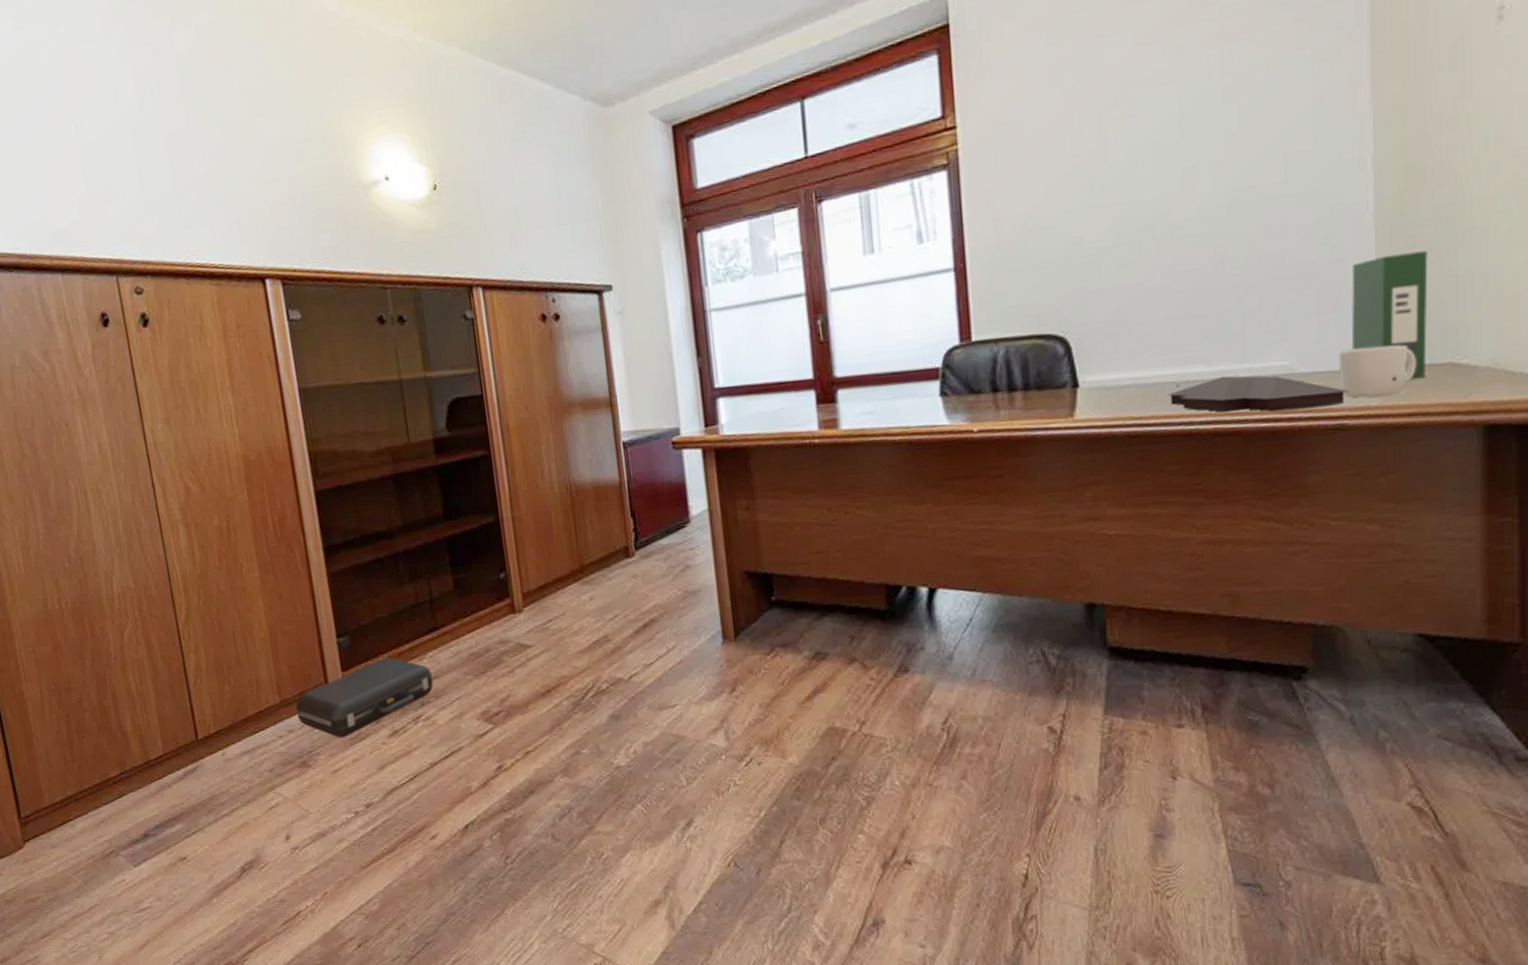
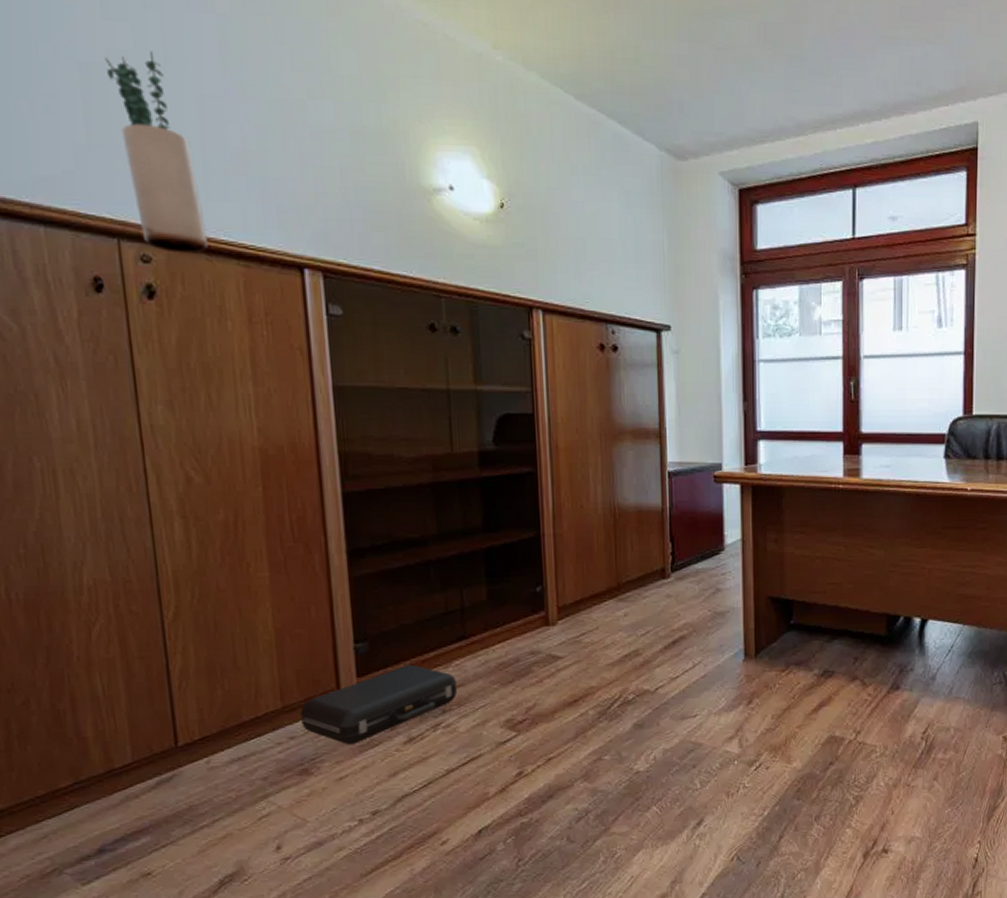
vase: none [94,100,186,282] -> present [104,51,208,254]

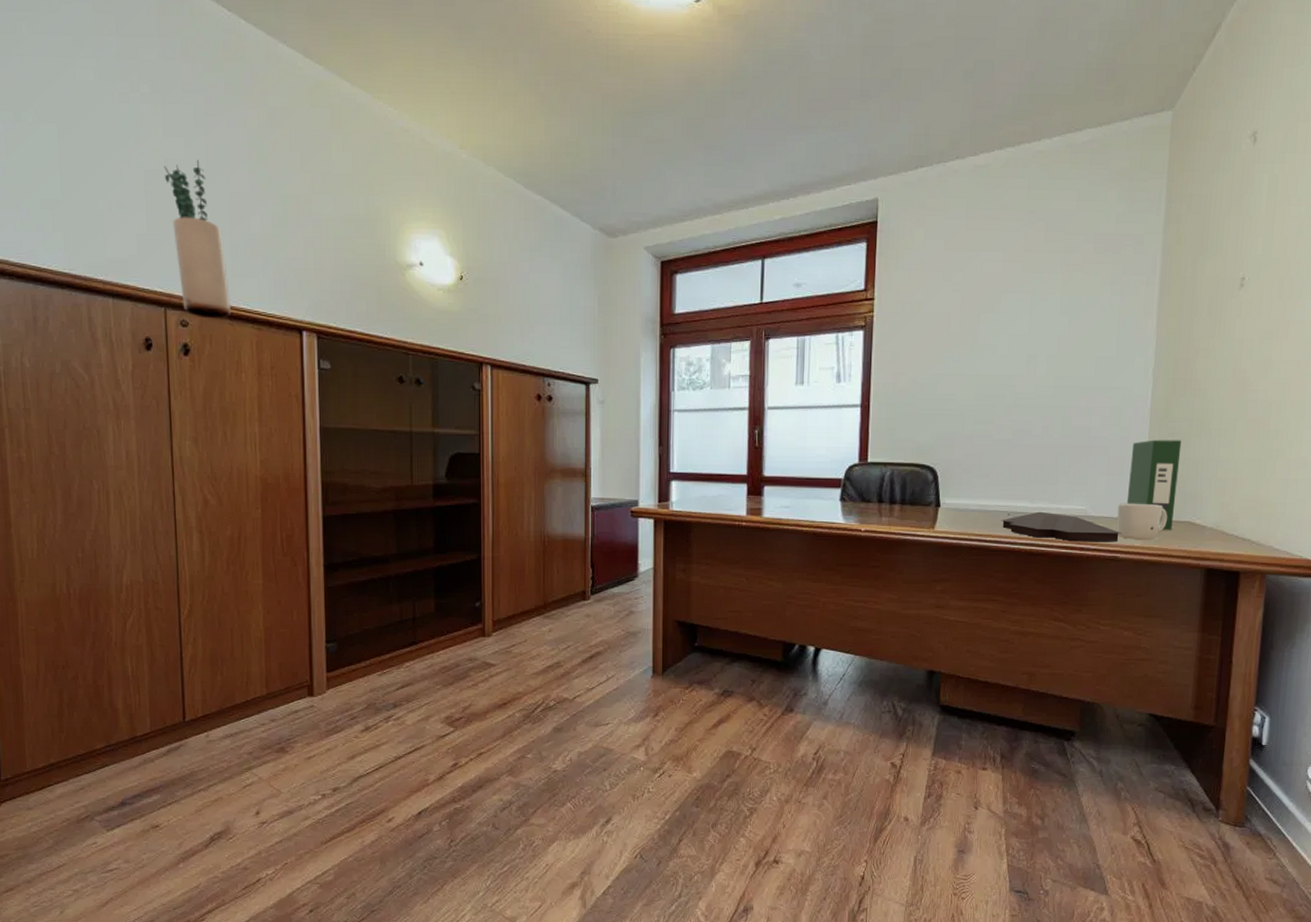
briefcase: present [299,664,458,744] -> none [280,663,407,729]

